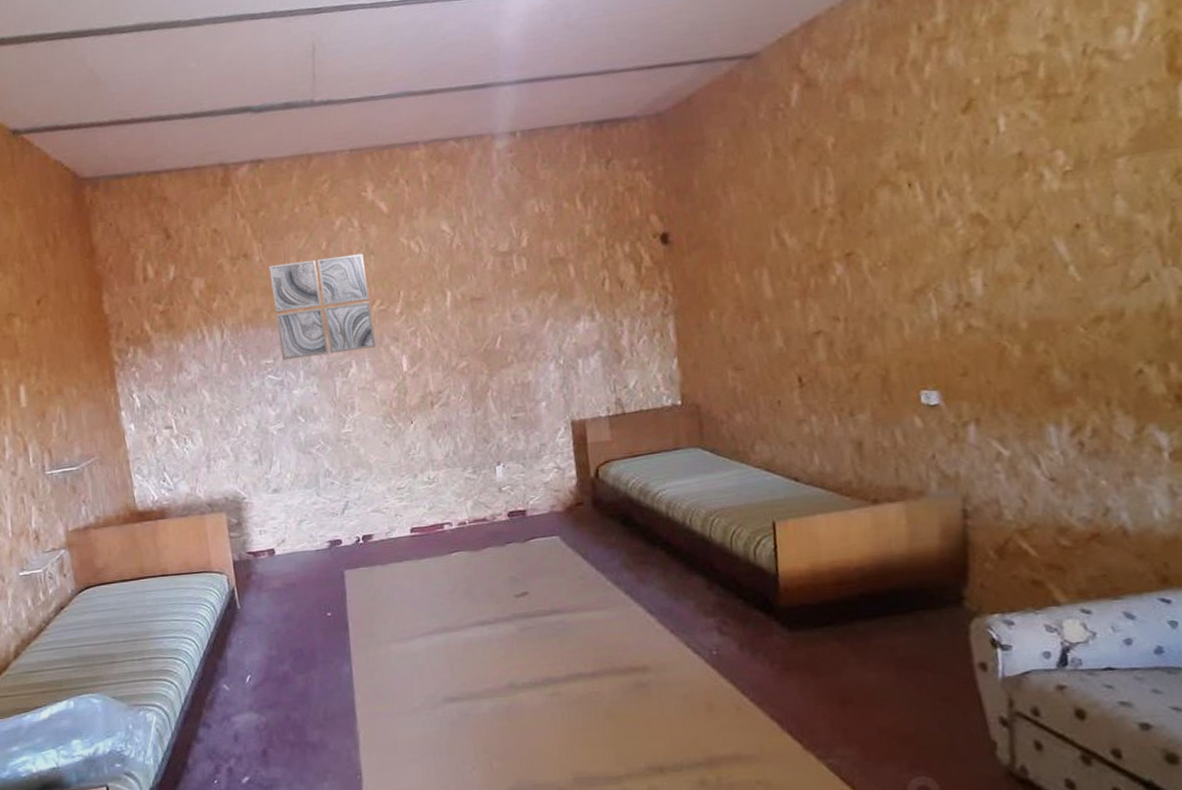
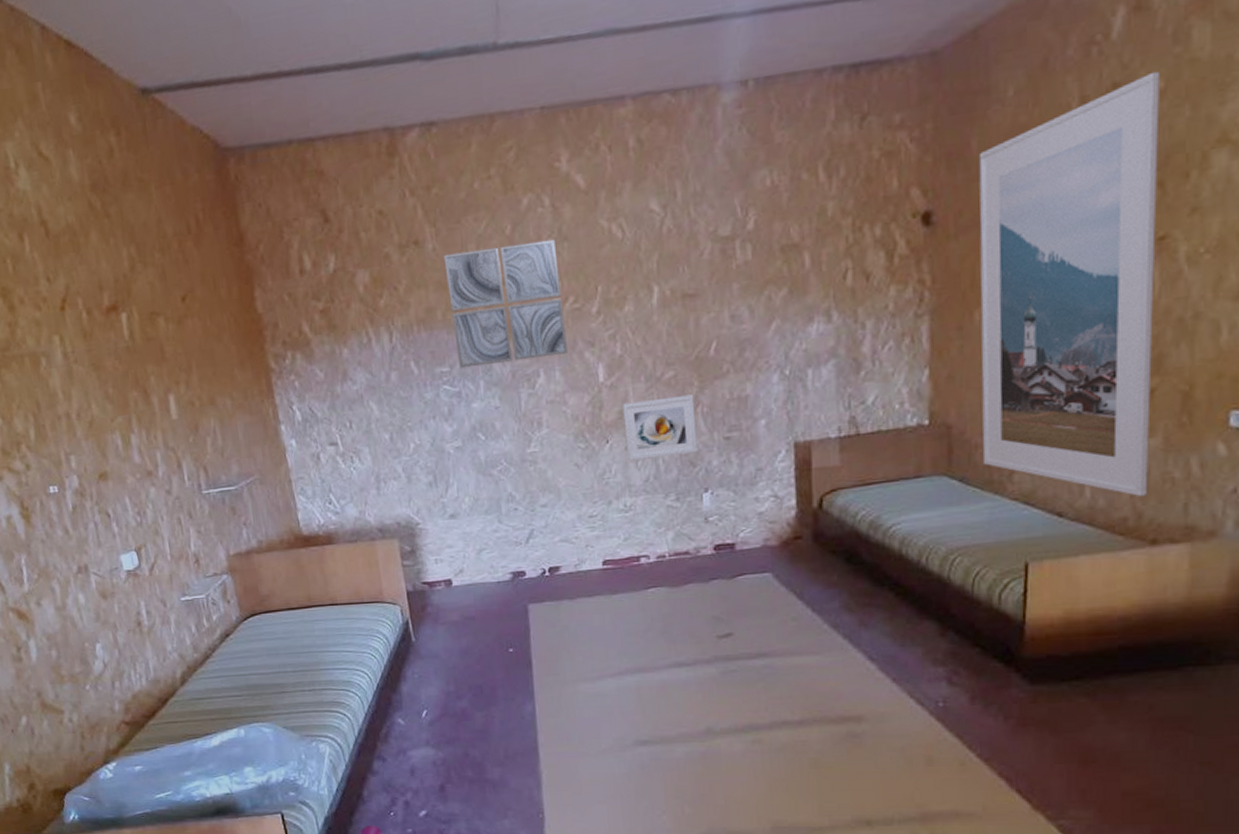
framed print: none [424,381,490,439] -> present [622,394,698,461]
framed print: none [700,130,865,464] -> present [978,71,1161,497]

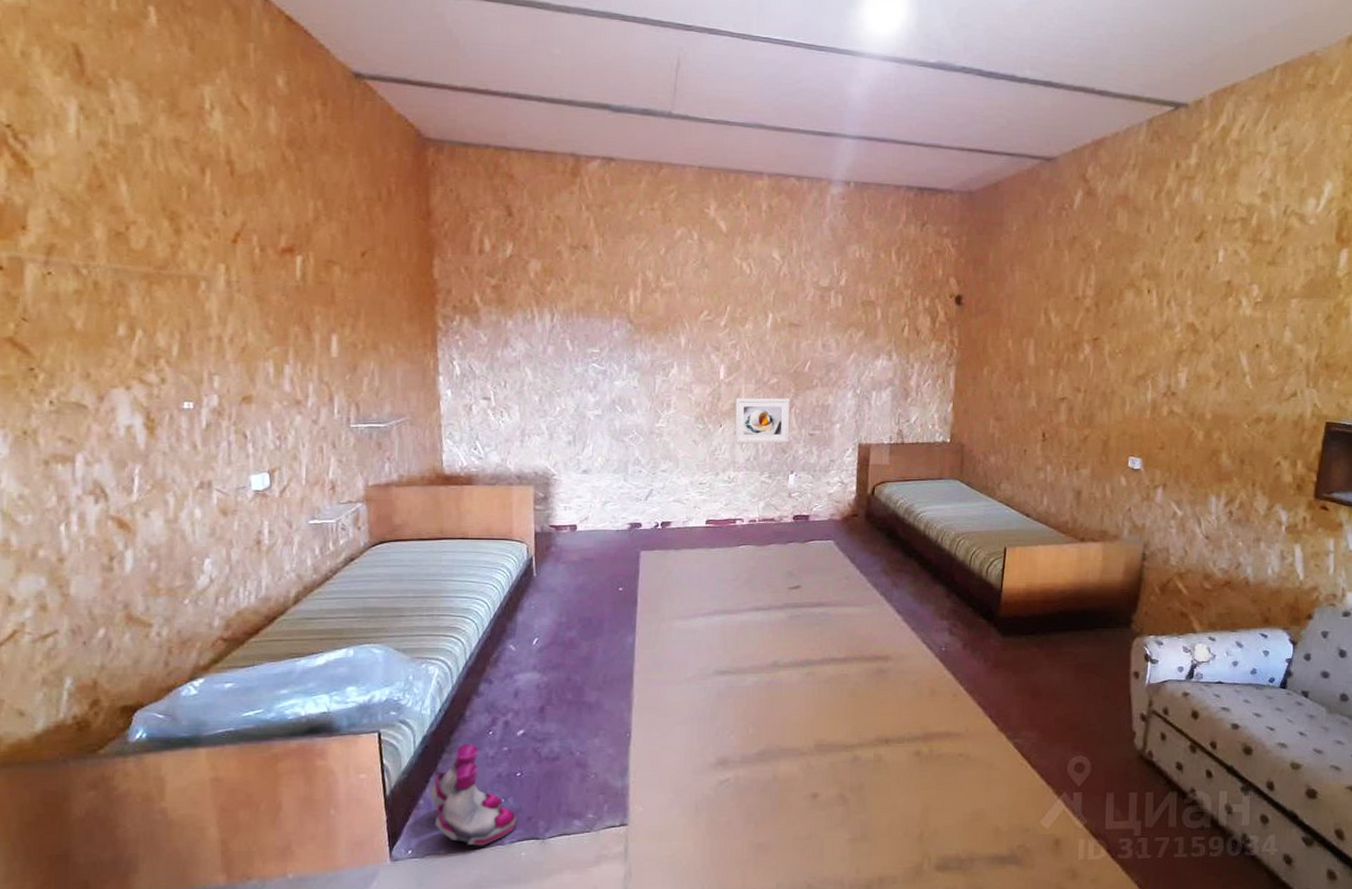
wall art: present [443,239,567,369] -> none [606,260,699,354]
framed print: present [978,71,1161,497] -> none [982,234,1100,508]

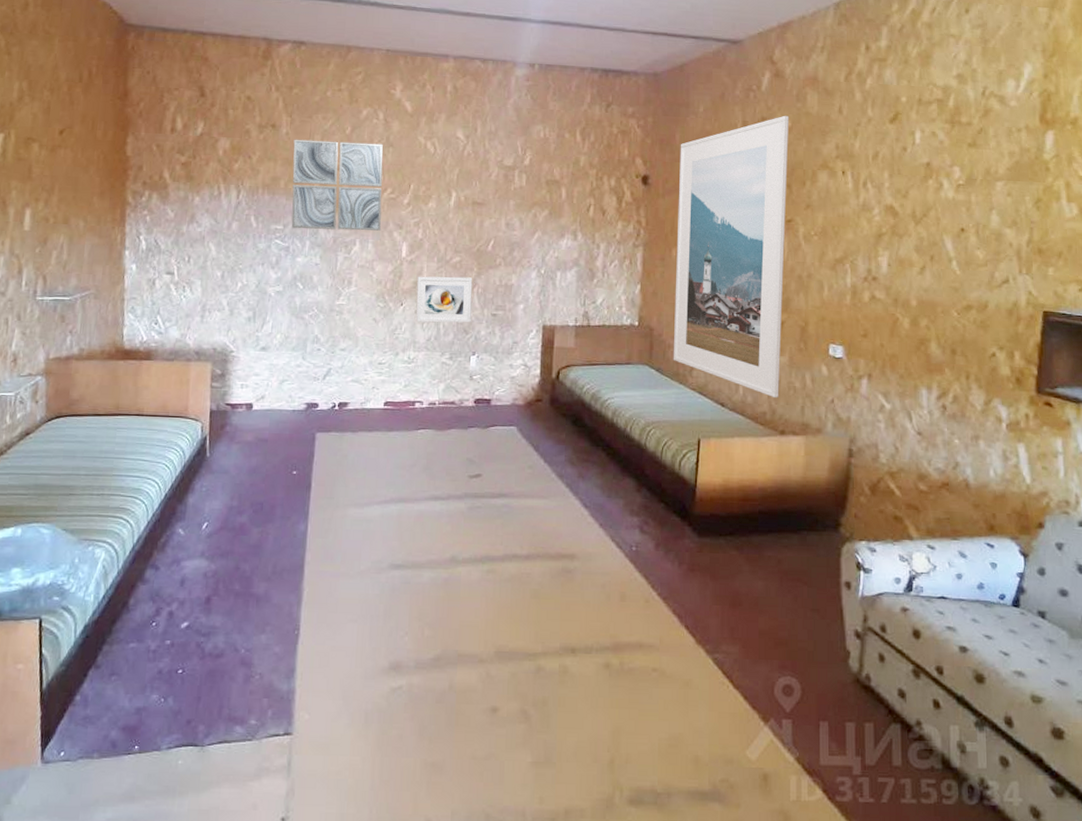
boots: present [429,744,517,846] -> none [86,635,176,751]
wall art: none [606,260,699,354] -> present [291,139,383,231]
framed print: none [982,234,1100,508] -> present [673,115,789,398]

